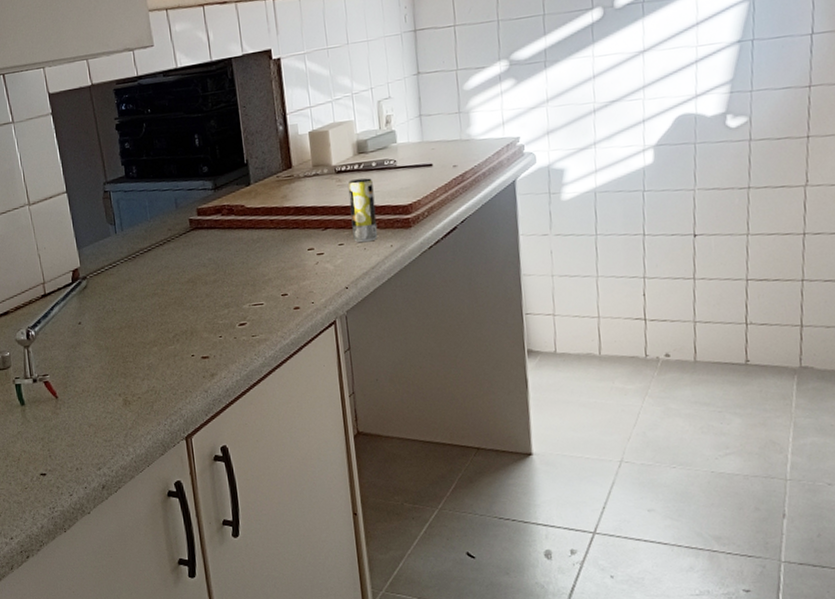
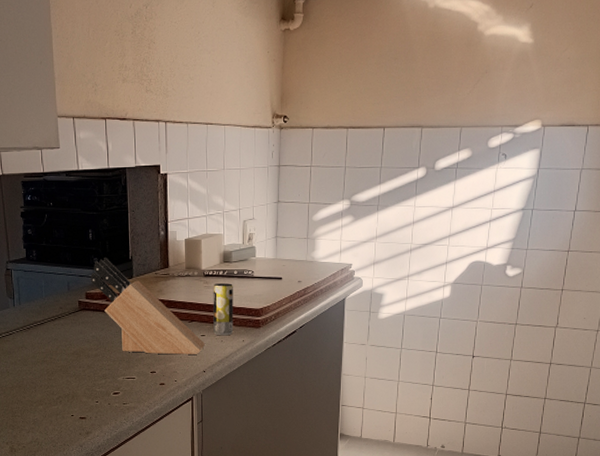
knife block: none [201,165,344,274] -> present [91,258,205,355]

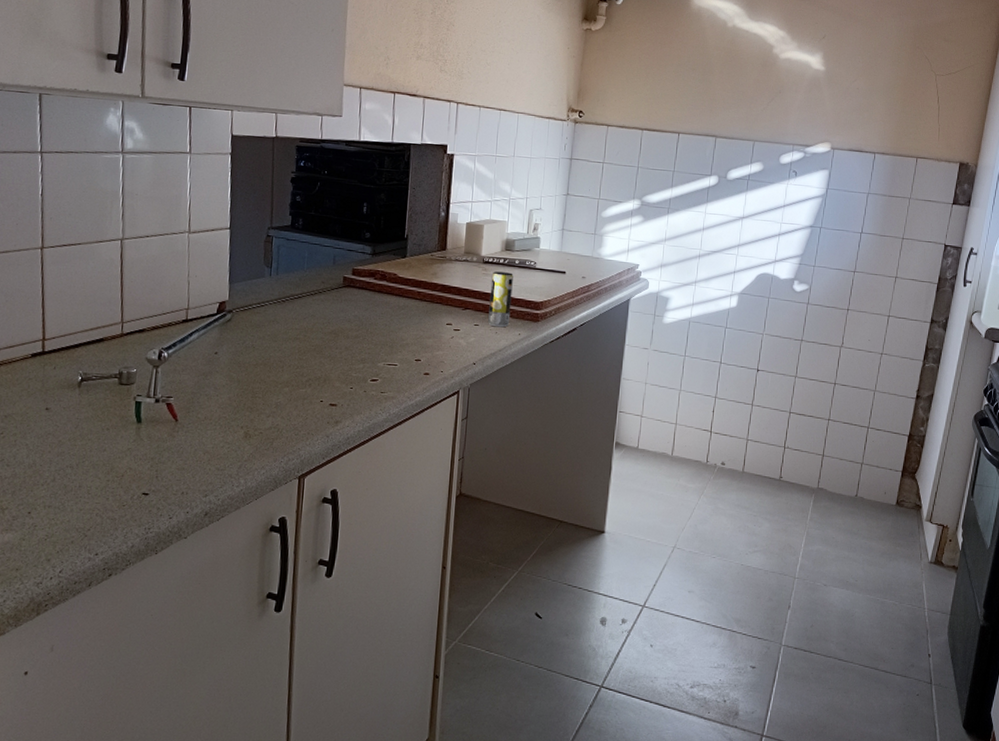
knife block: present [91,258,205,355] -> none [360,234,478,345]

